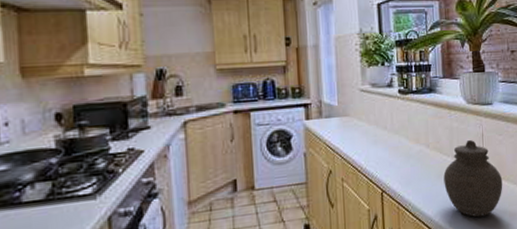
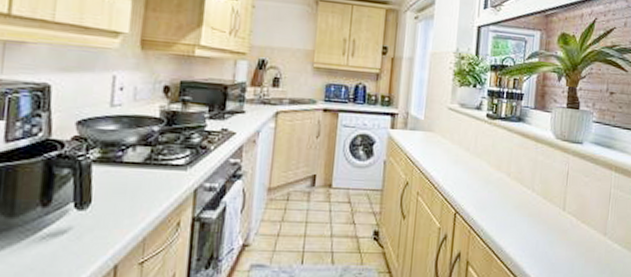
jar: present [443,139,503,218] -> none [520,175,583,257]

